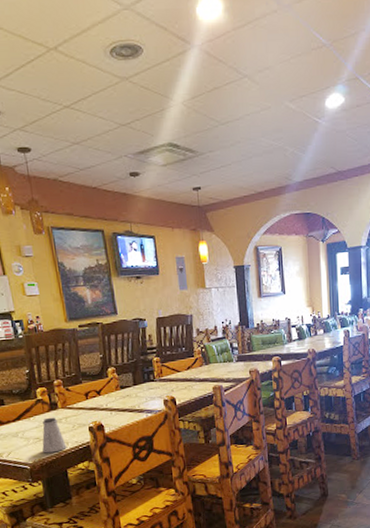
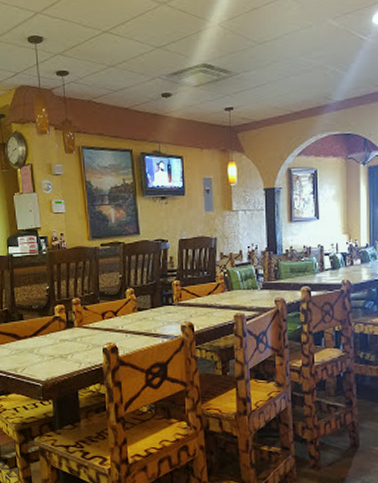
saltshaker: present [42,417,67,453] -> none [56,335,79,372]

